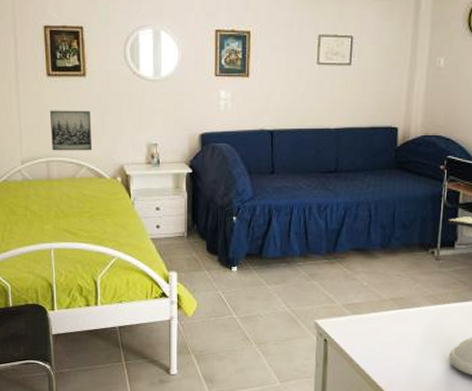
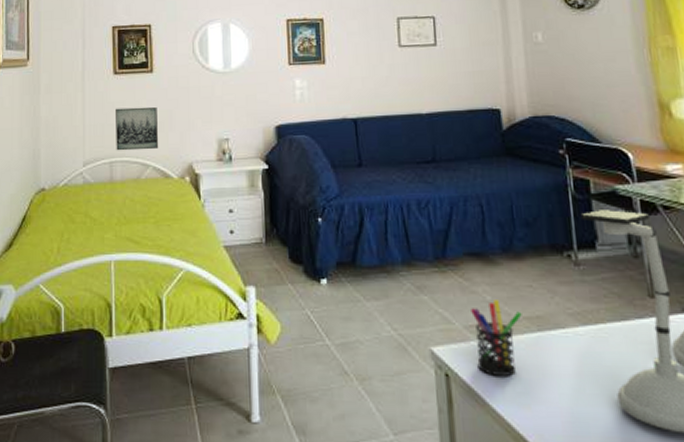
pen holder: none [350,285,389,341] -> present [471,300,522,376]

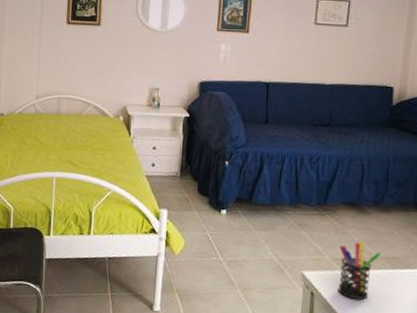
wall art: present [114,106,159,151] -> none [64,53,101,92]

